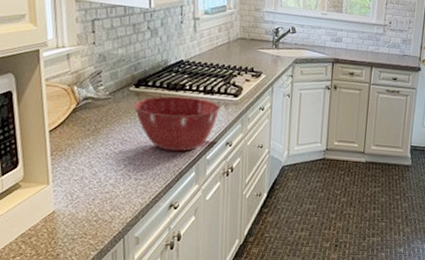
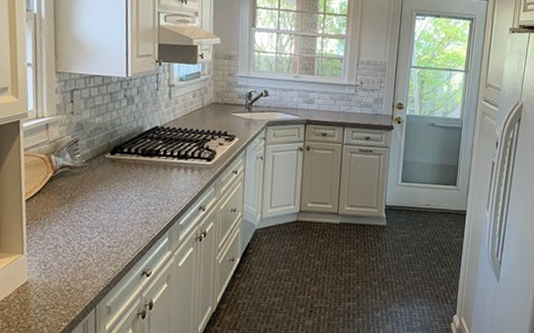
mixing bowl: present [134,96,221,152] -> none [109,162,194,218]

